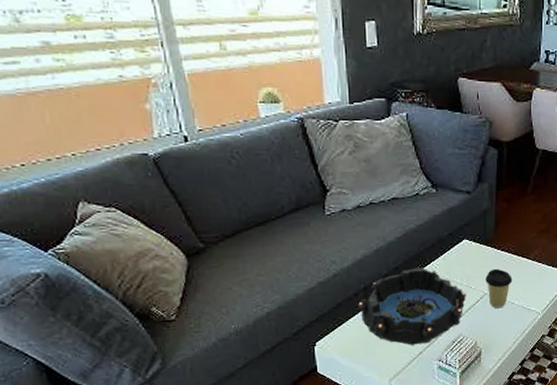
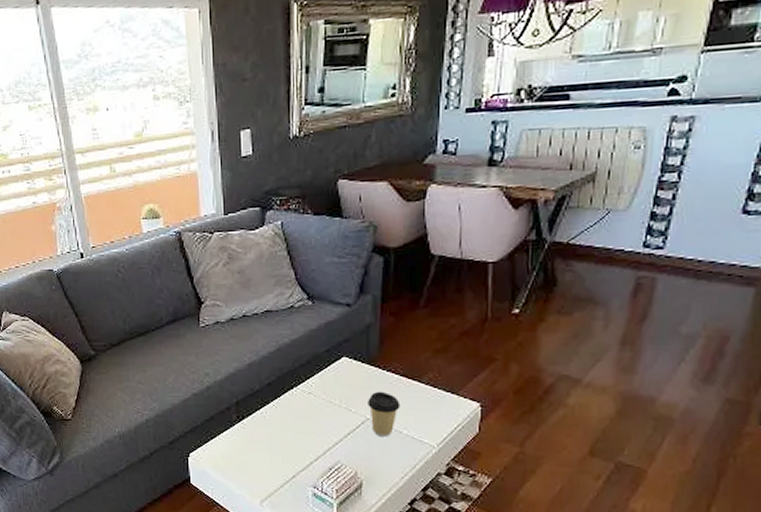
decorative bowl: present [358,267,466,345] -> none [230,385,345,467]

